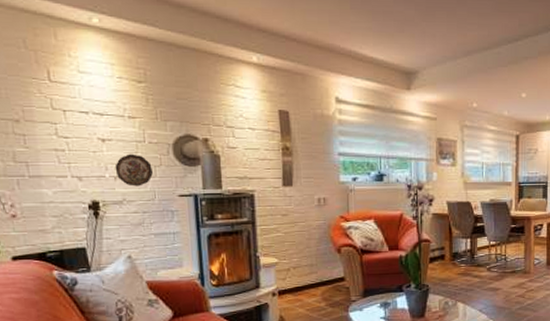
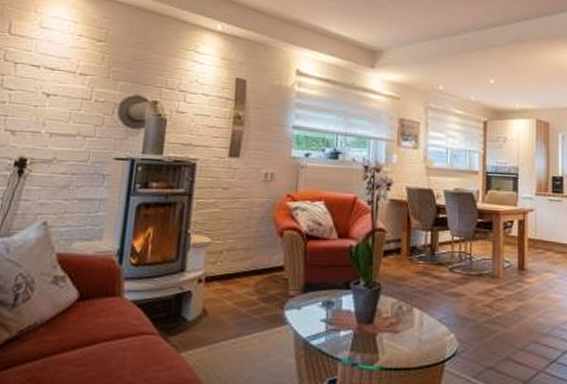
decorative plate: present [114,154,153,187] -> none [52,110,93,146]

